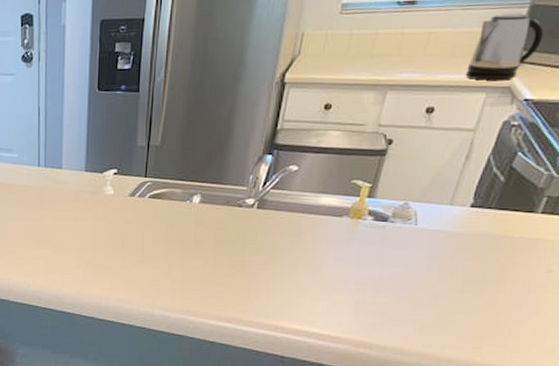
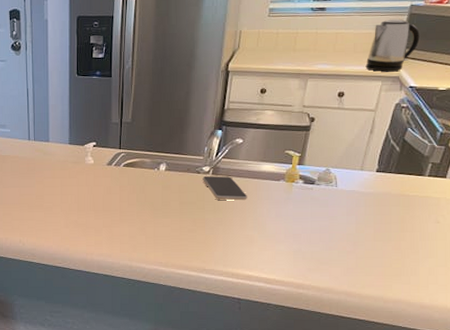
mobile phone: none [245,210,300,240] -> present [202,176,247,201]

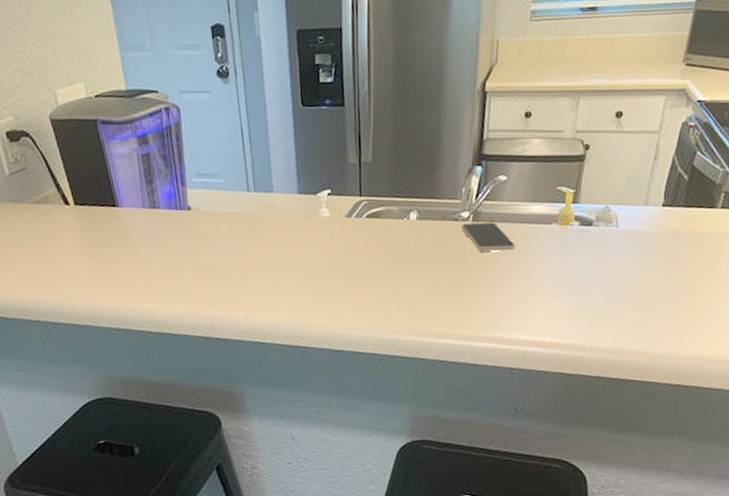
kettle: present [365,19,420,72] -> none [646,17,708,84]

